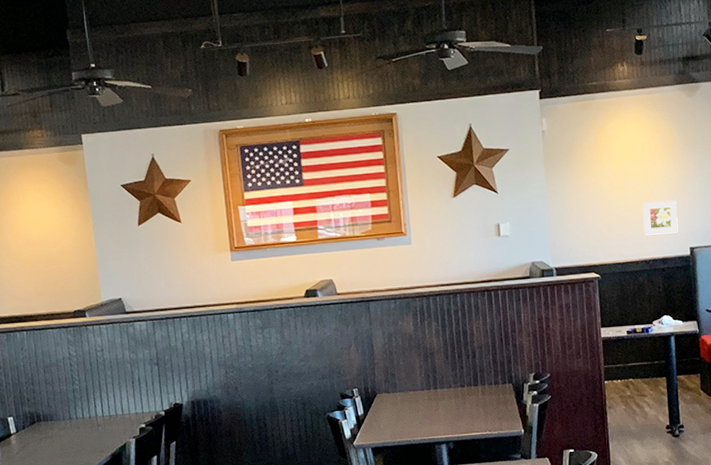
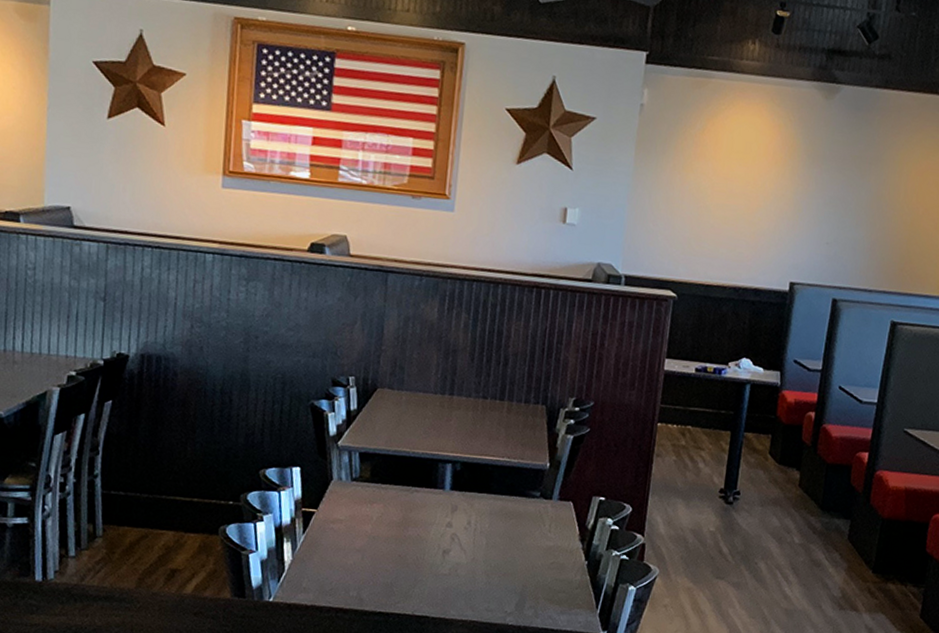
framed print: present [643,200,679,235] -> none [739,217,785,262]

